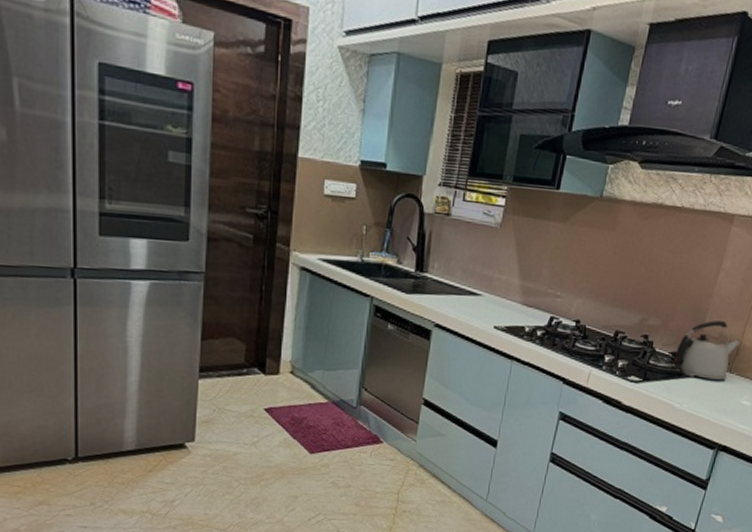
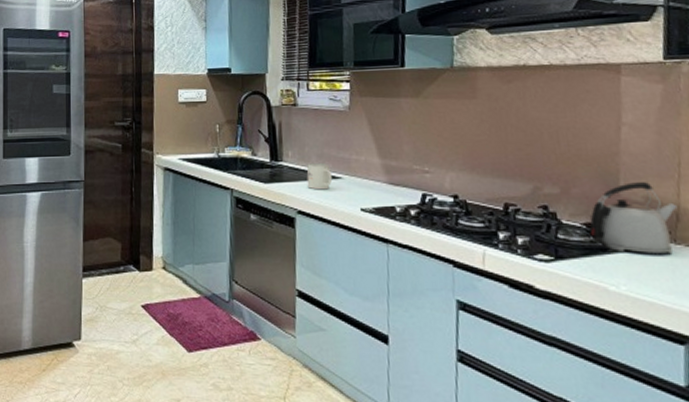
mug: none [448,277,474,306] -> present [306,162,333,190]

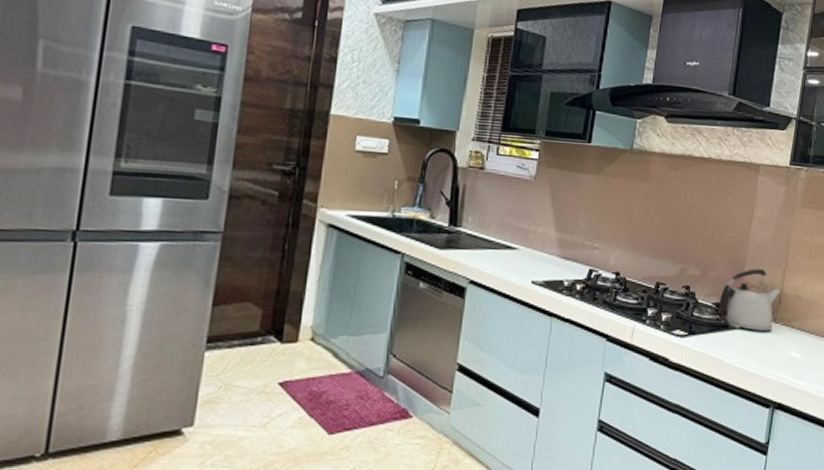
mug: present [306,162,333,190] -> none [483,230,510,260]

